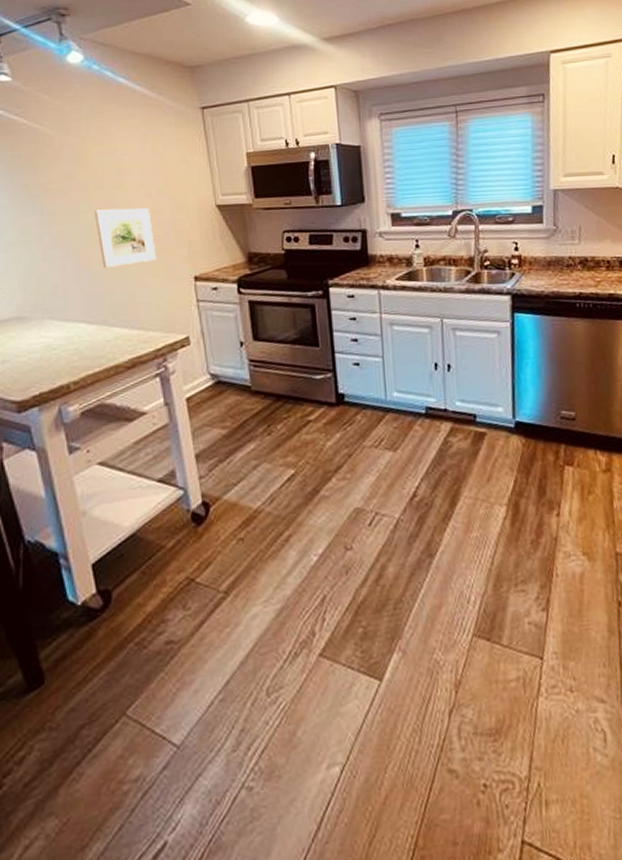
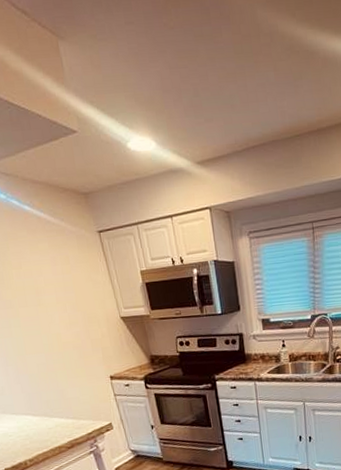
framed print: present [94,208,156,268] -> none [22,321,78,372]

